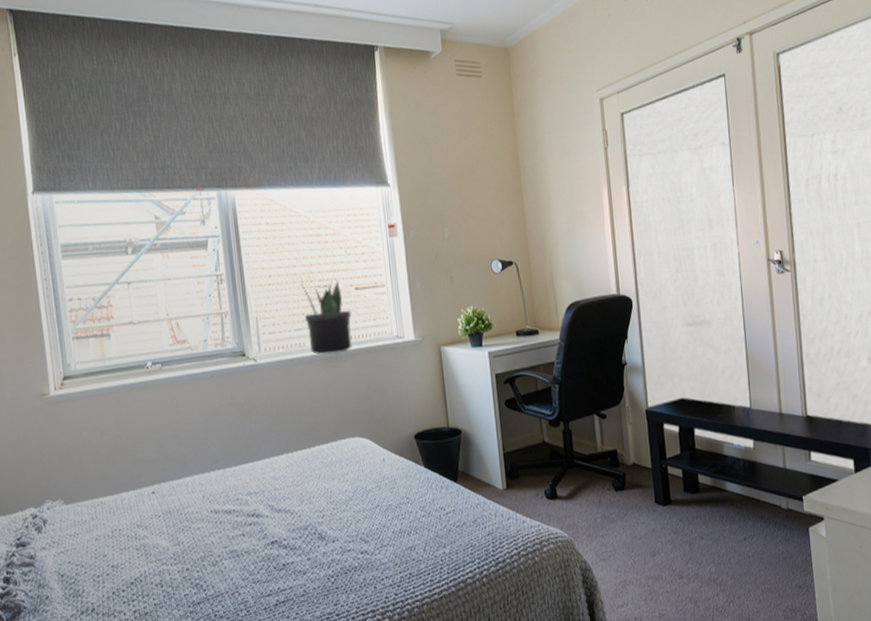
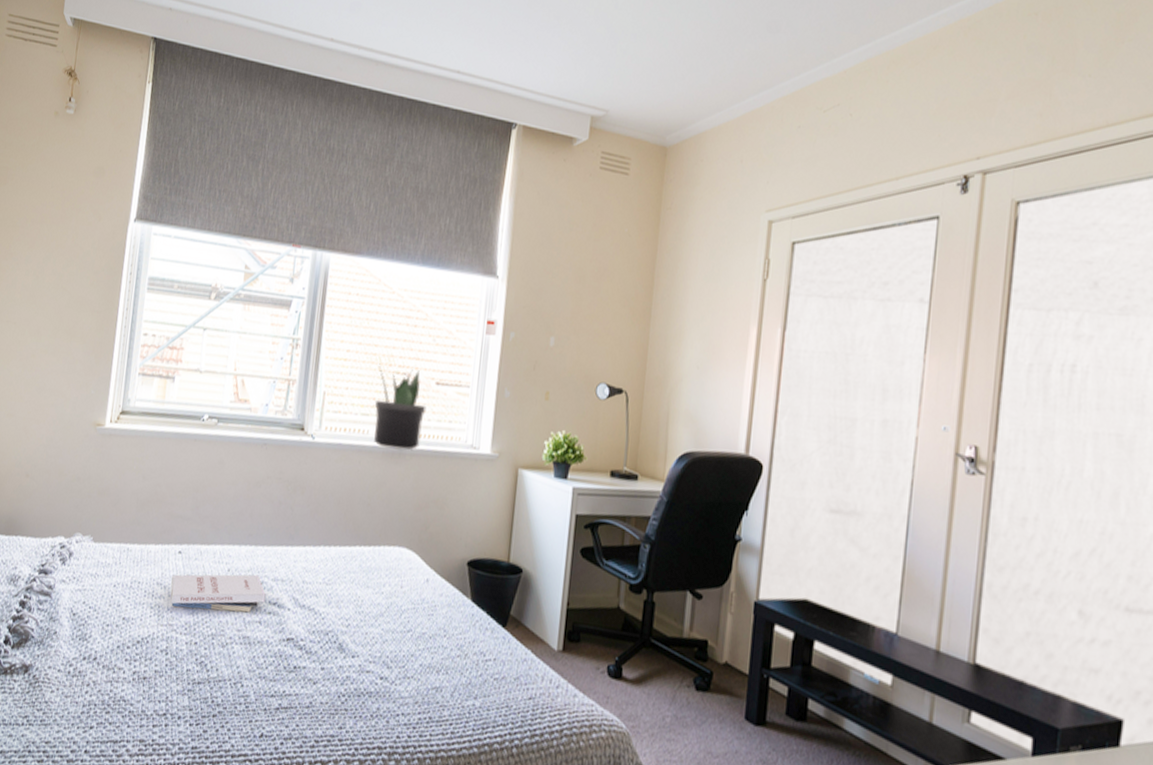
books: none [151,494,244,544] -> present [170,574,266,613]

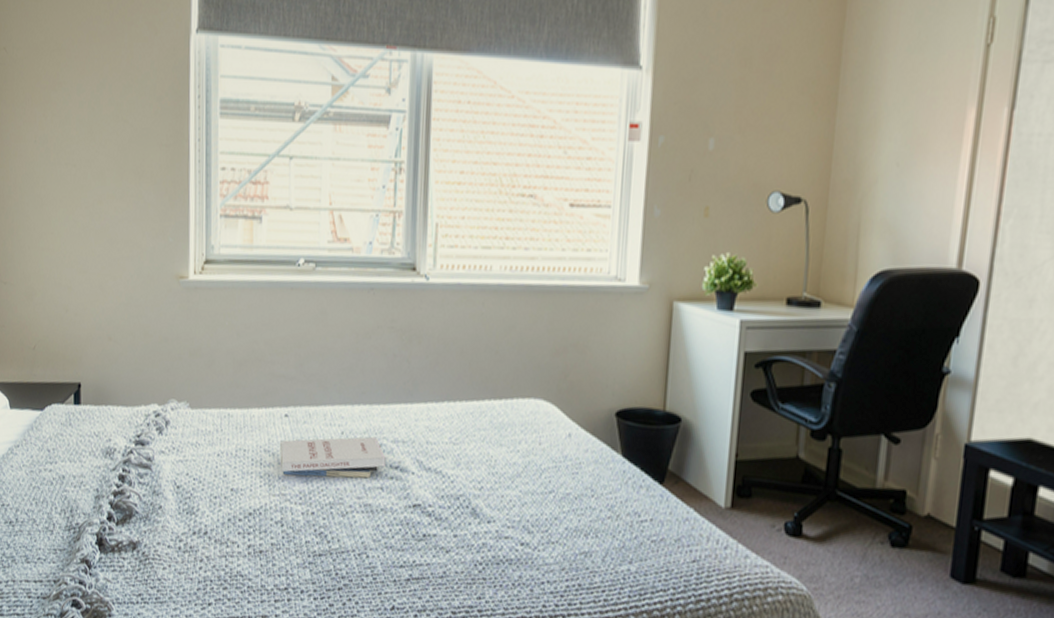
planter: present [374,363,427,451] -> none [497,185,560,288]

